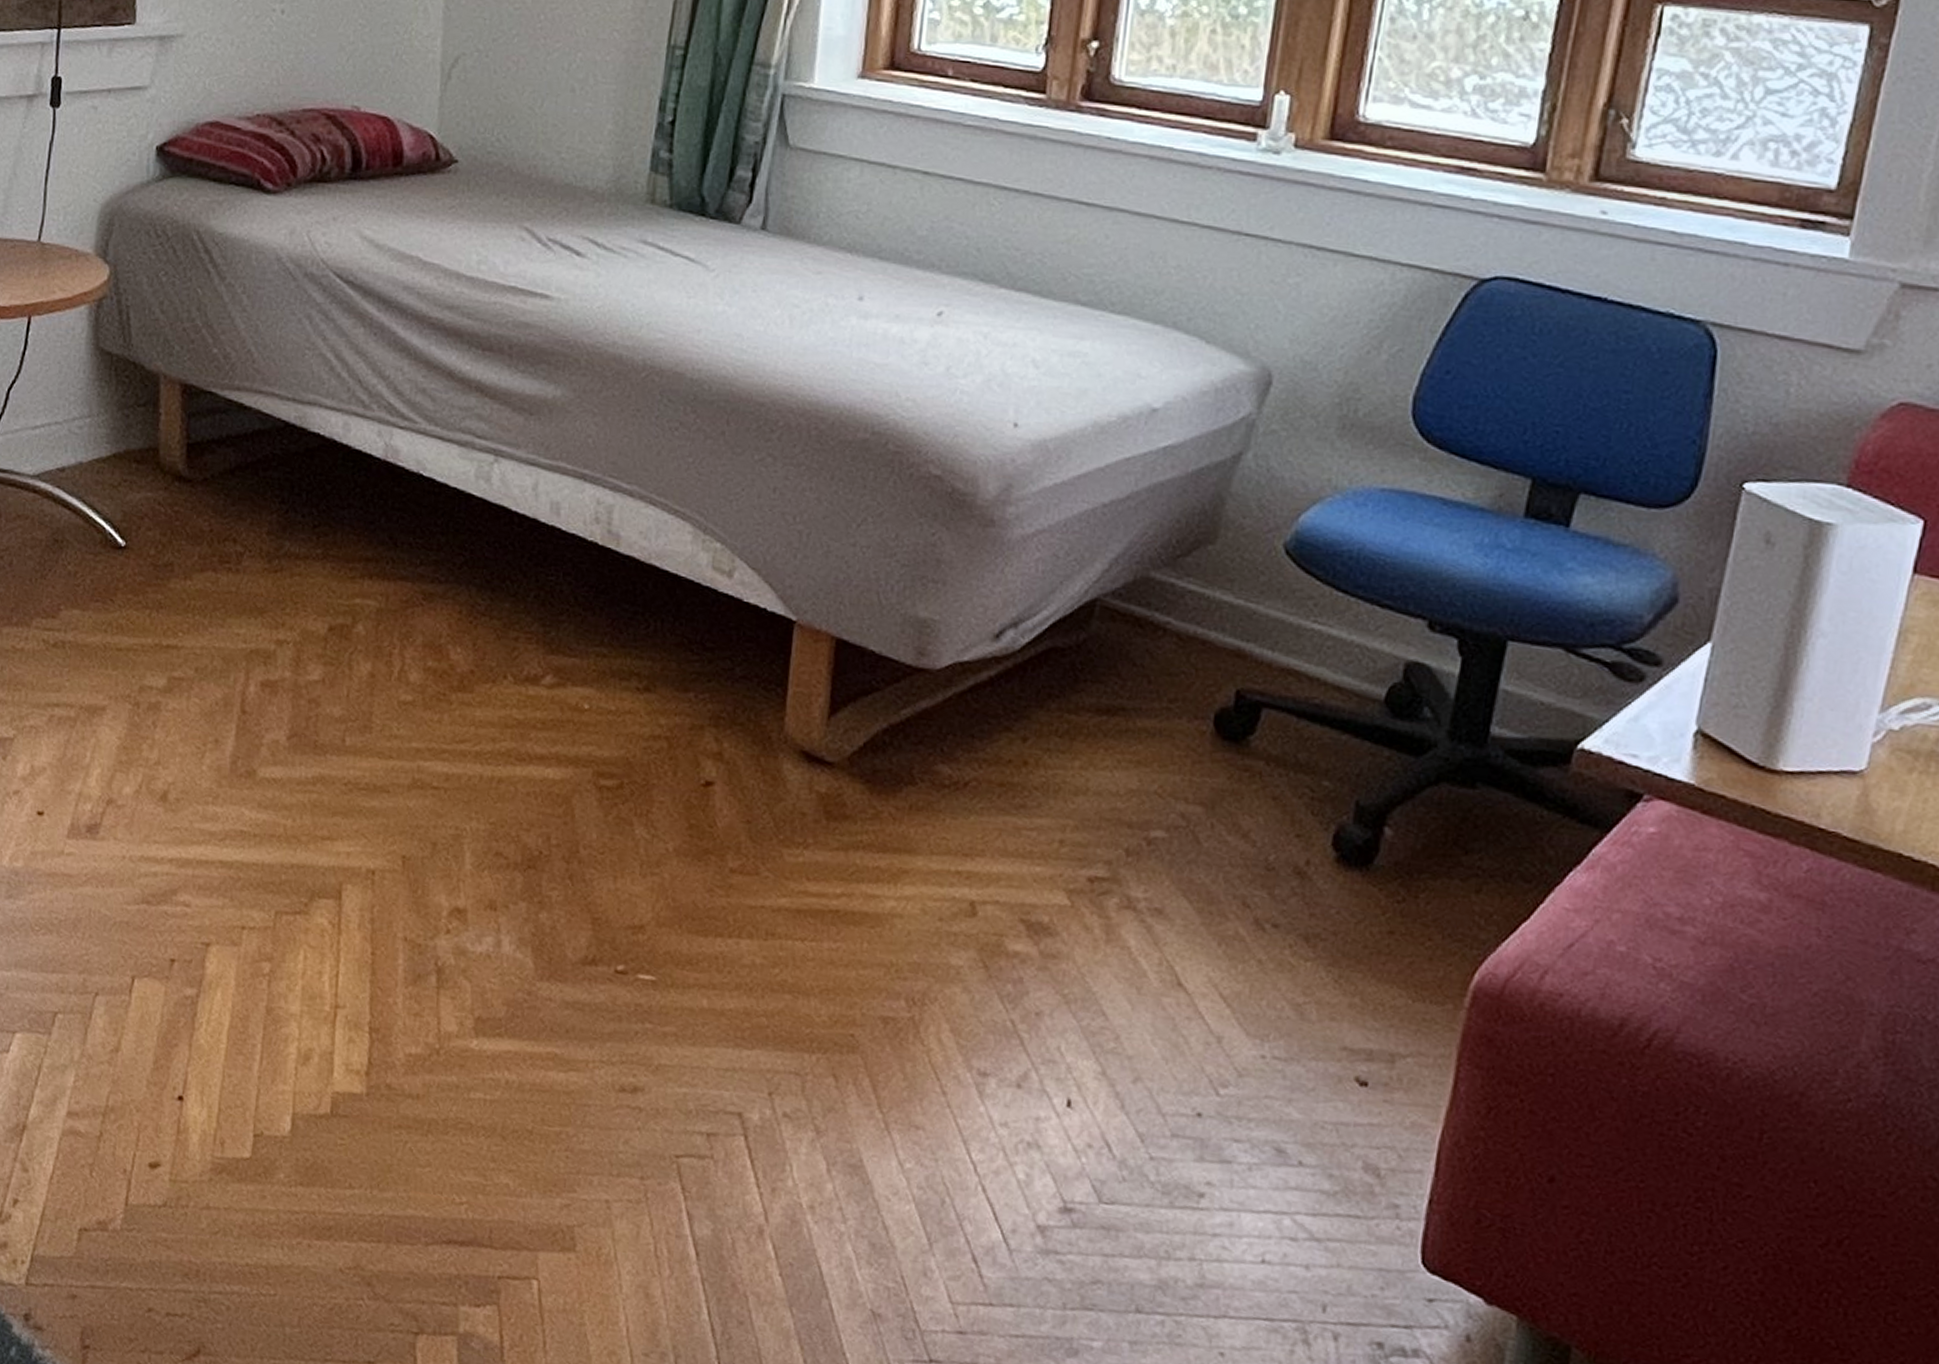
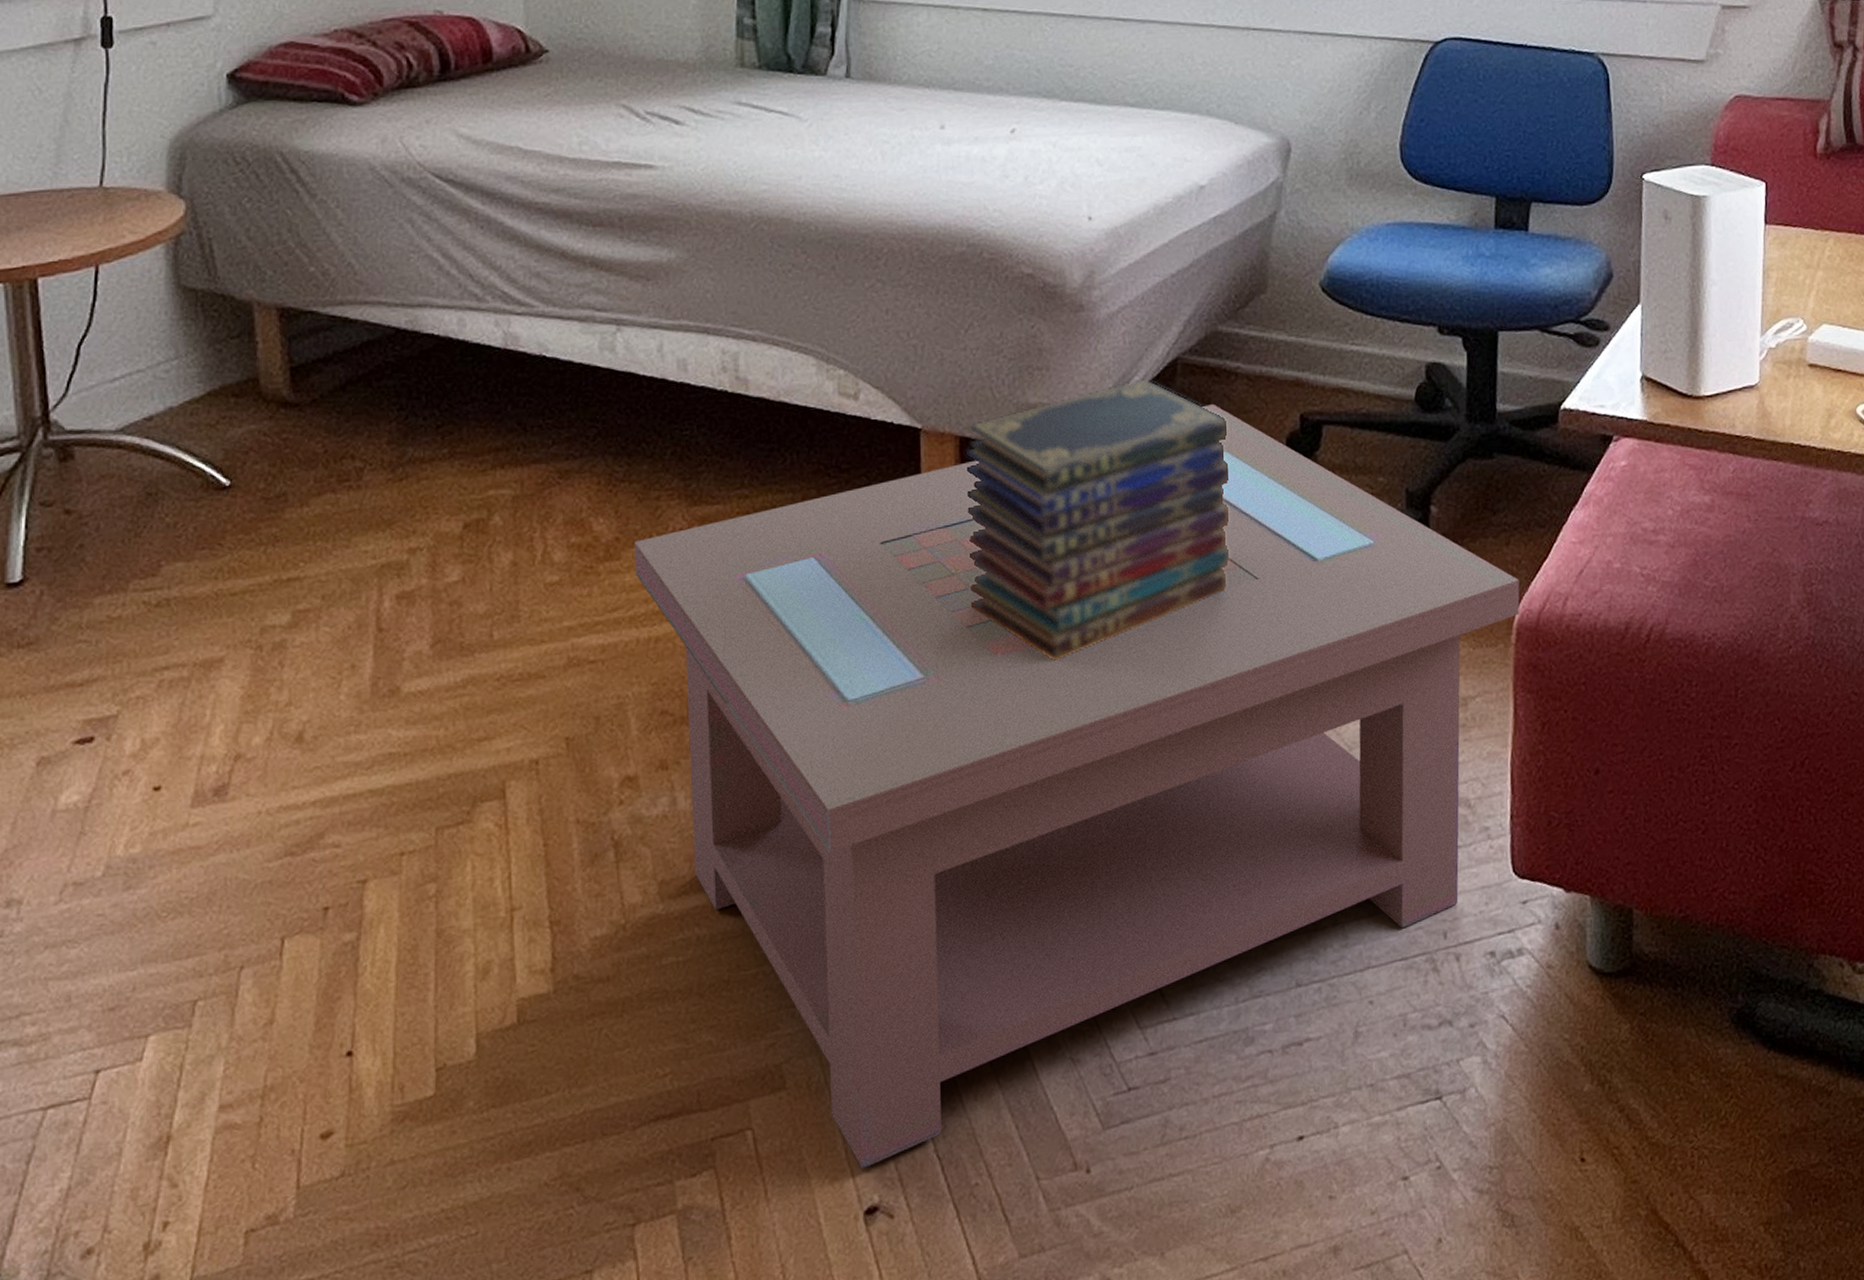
coffee table: none [486,657,1486,1352] -> present [635,403,1520,1169]
book stack: none [825,613,1146,898] -> present [966,377,1229,661]

